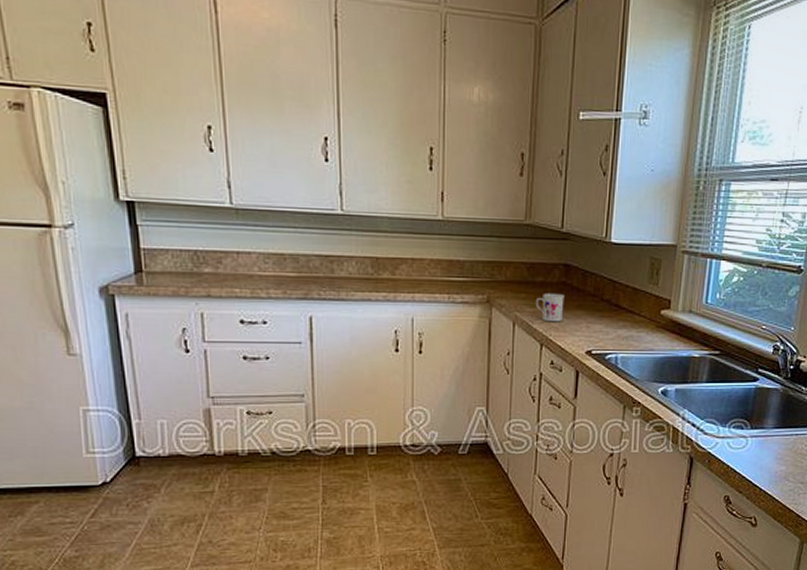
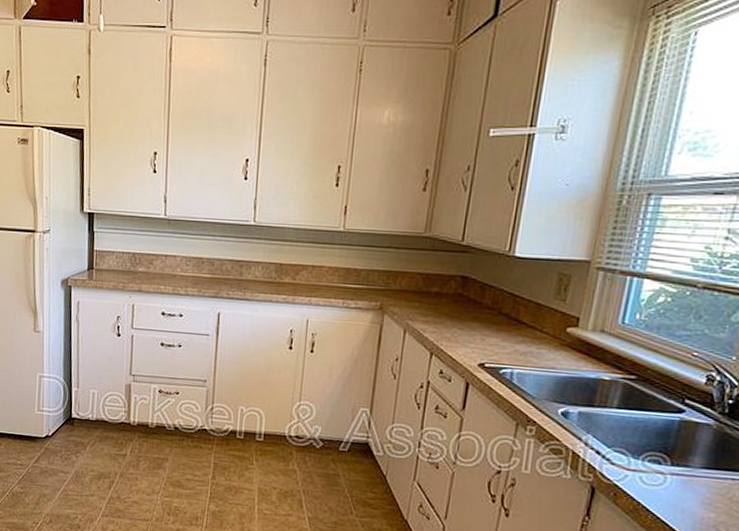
mug: present [535,292,565,322] -> none [428,303,460,333]

